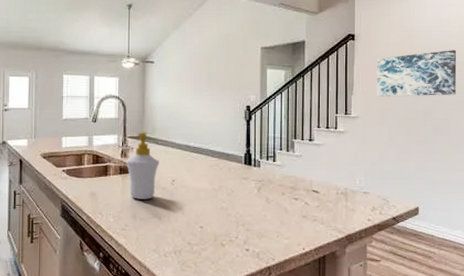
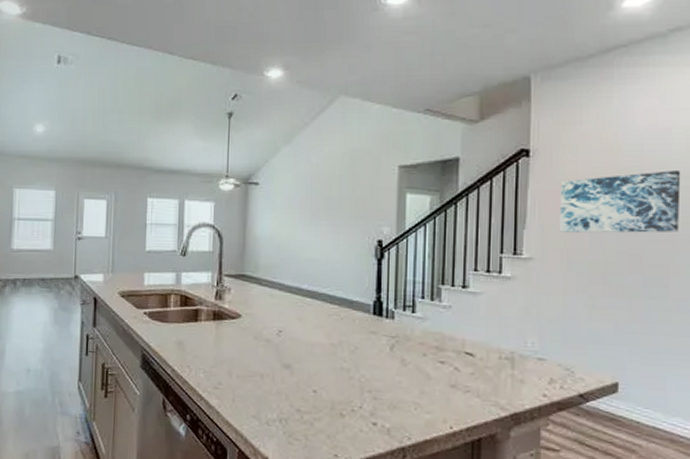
soap bottle: present [126,132,159,199] -> none [221,269,263,353]

